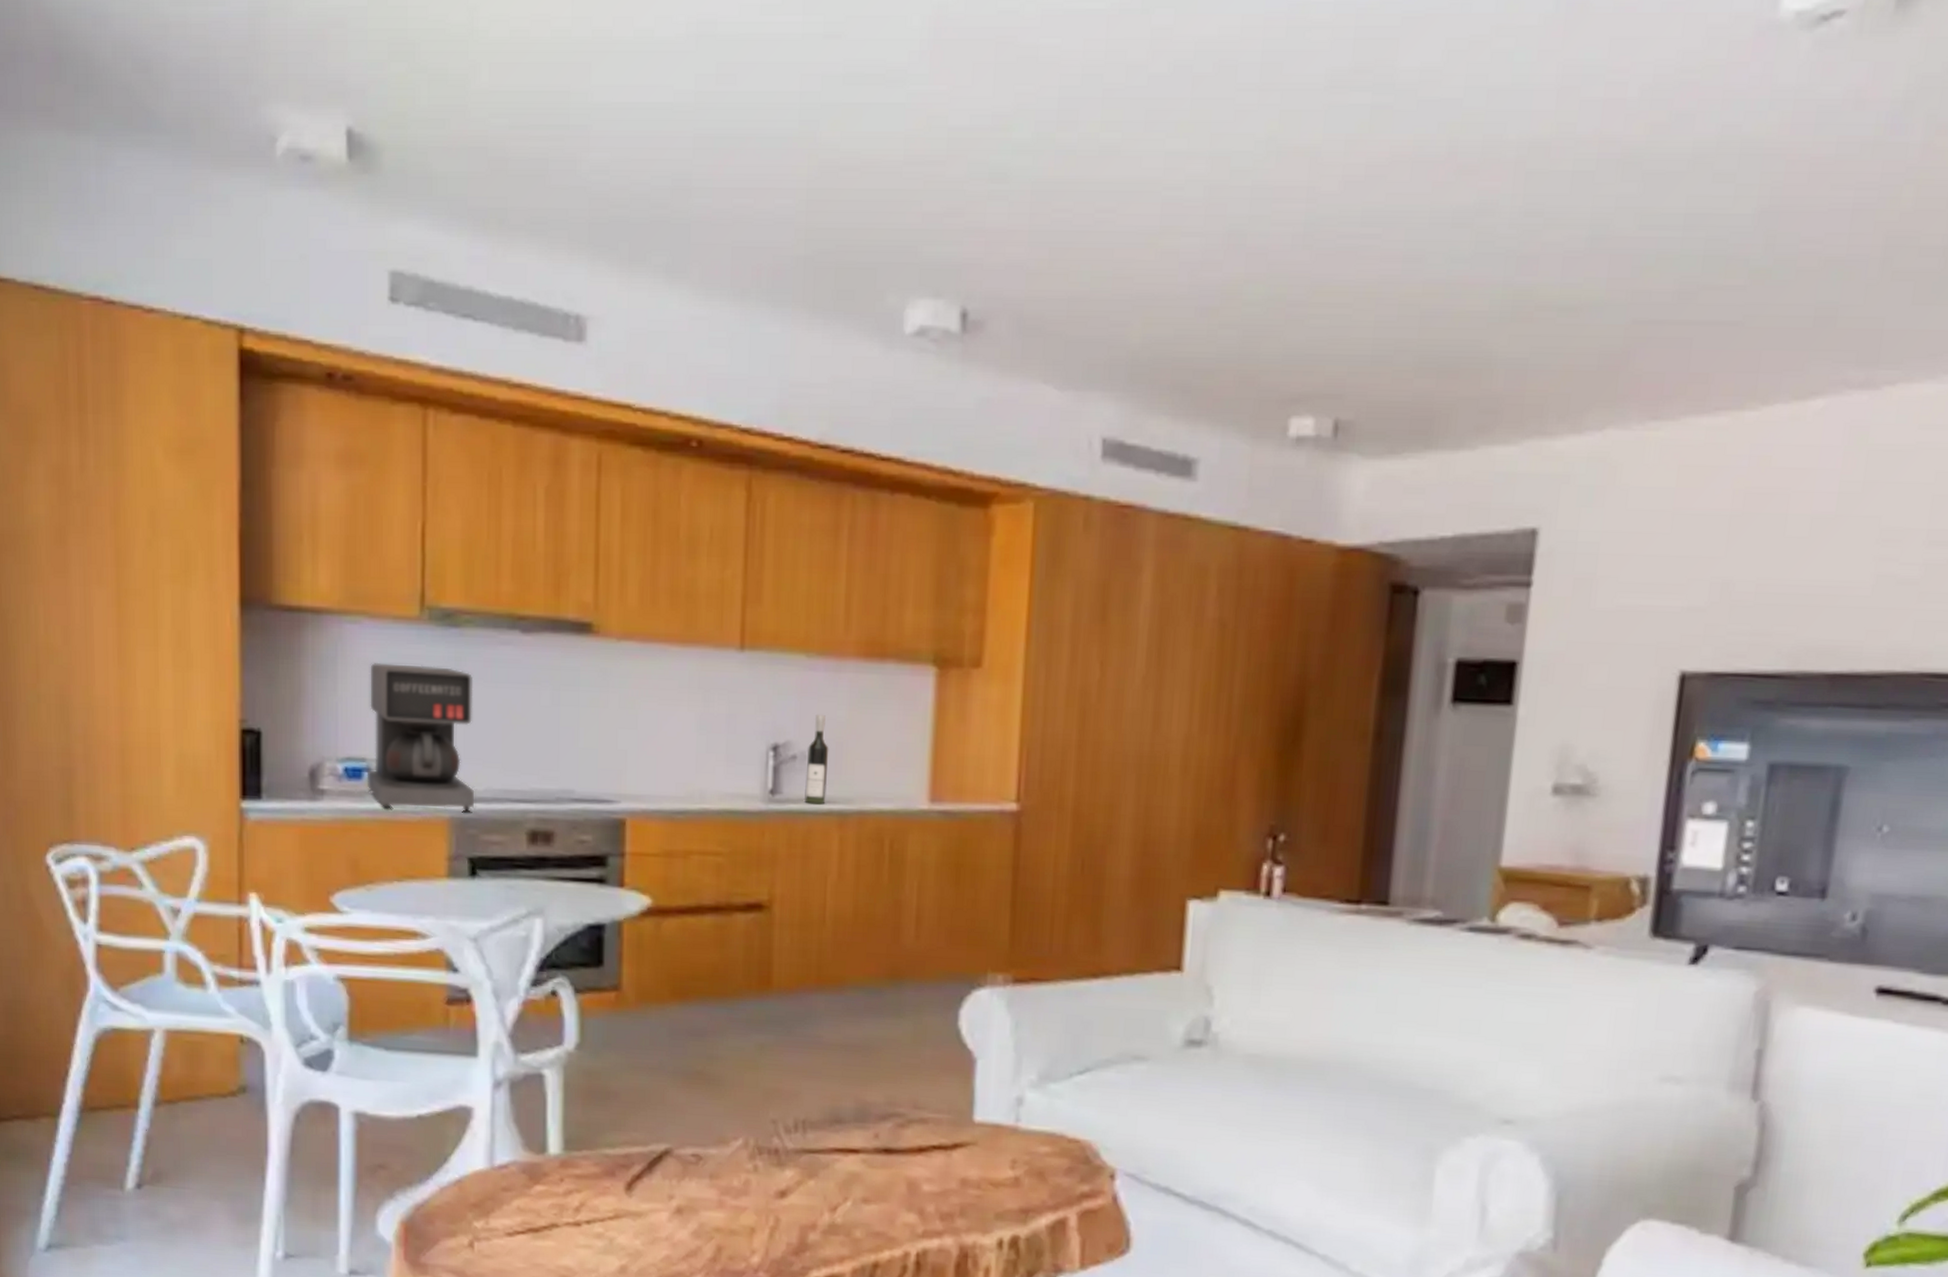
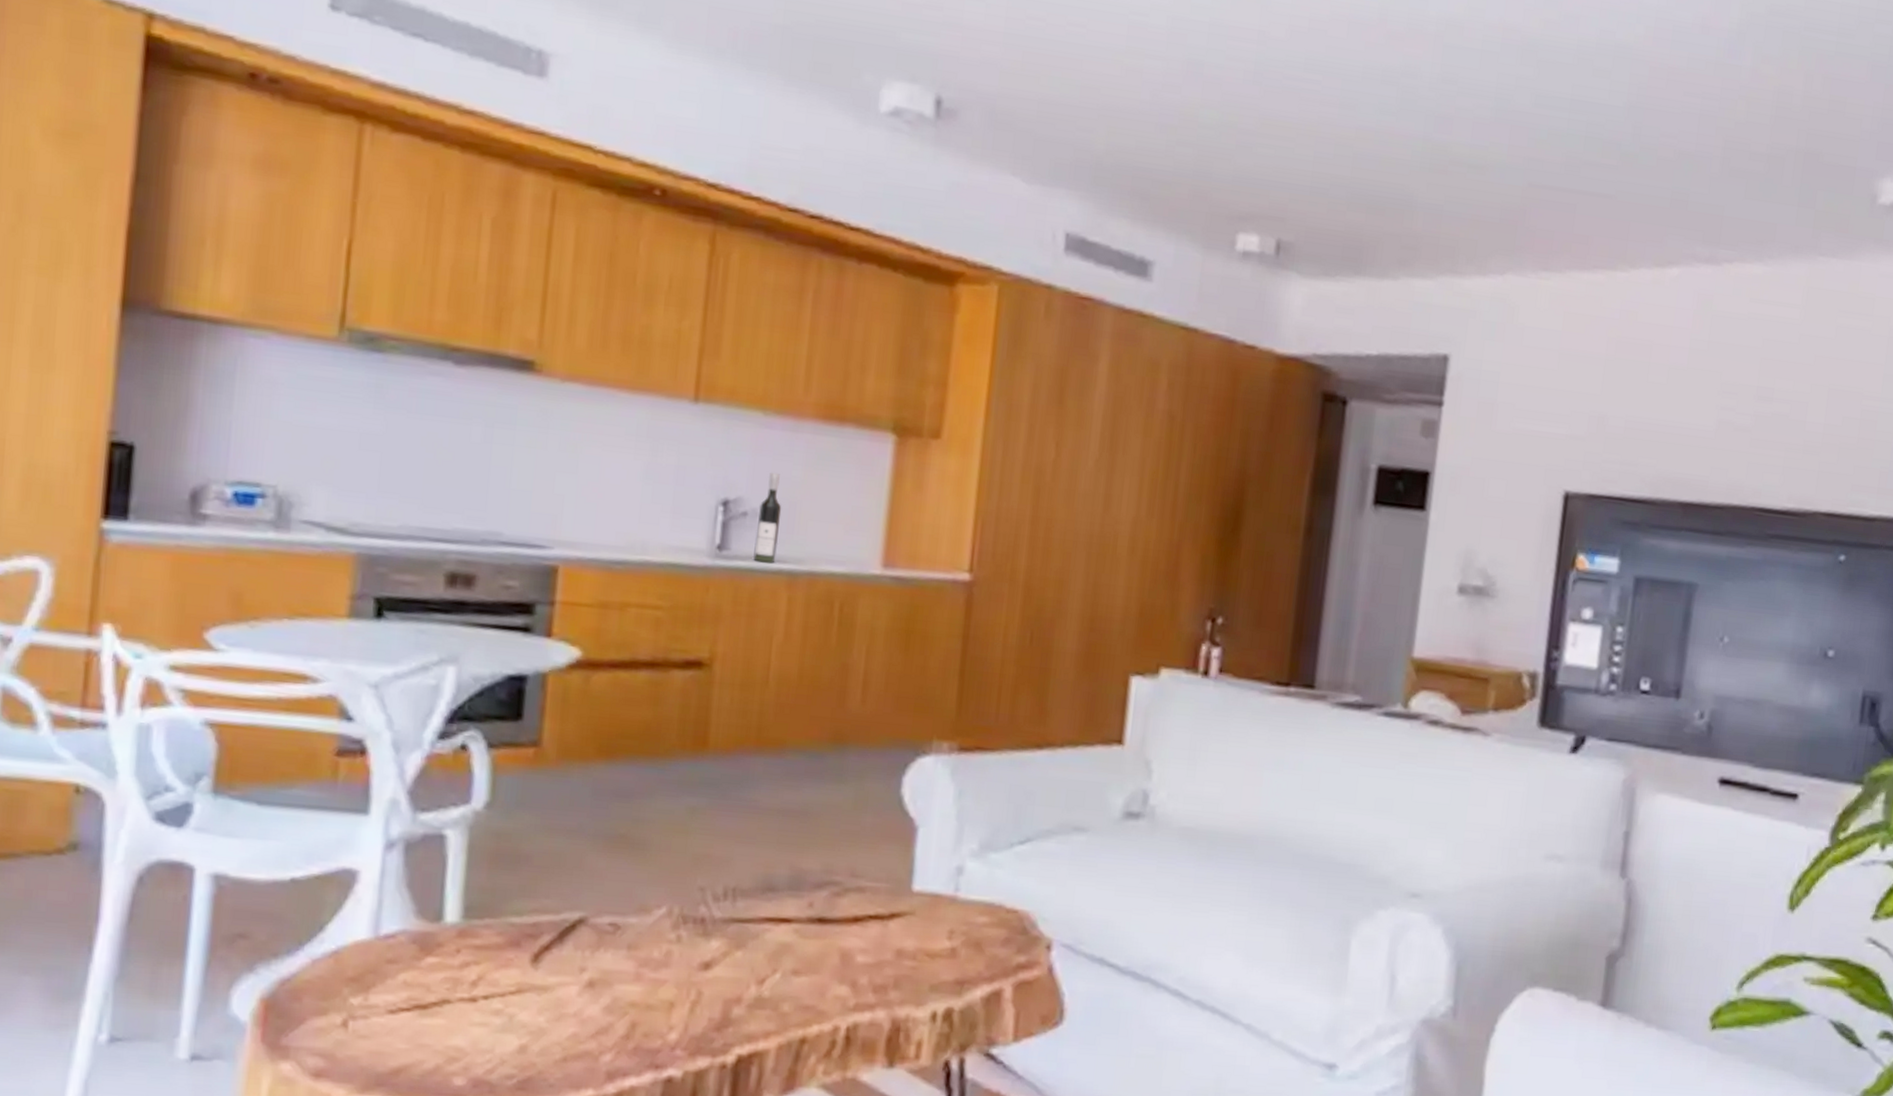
coffee maker: present [368,663,474,812] -> none [261,382,394,548]

